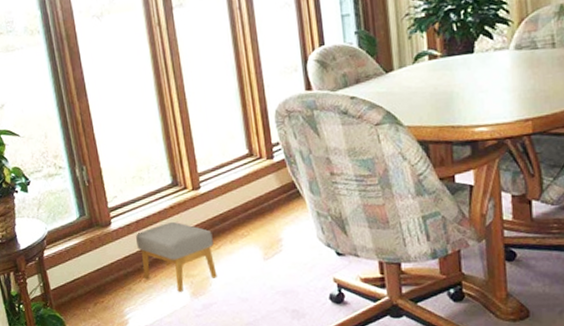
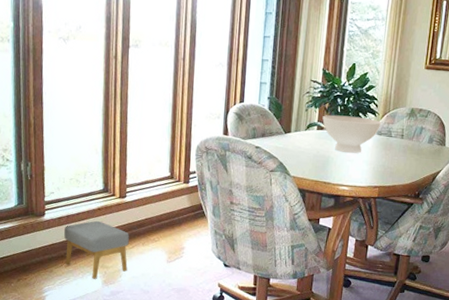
bowl: none [433,30,520,83] -> present [322,114,382,153]

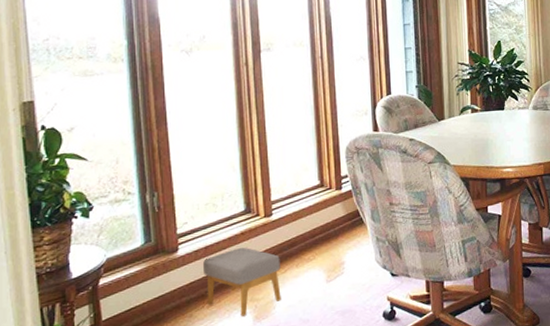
bowl: present [322,114,382,153] -> none [475,94,536,133]

